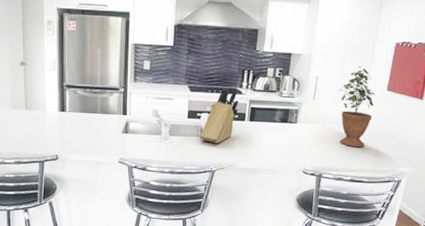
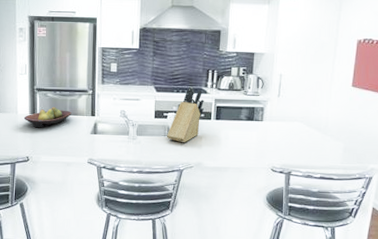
fruit bowl: none [52,104,102,126] -> present [23,106,72,128]
potted plant: present [339,66,375,148] -> none [303,64,340,144]

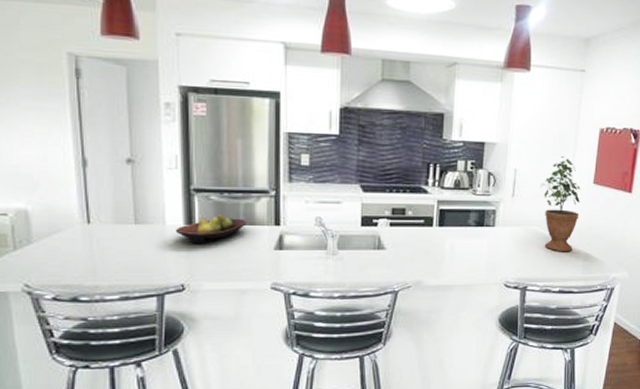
knife block: present [167,86,205,142] -> none [377,184,425,256]
potted plant: none [303,64,340,144] -> present [541,156,580,252]

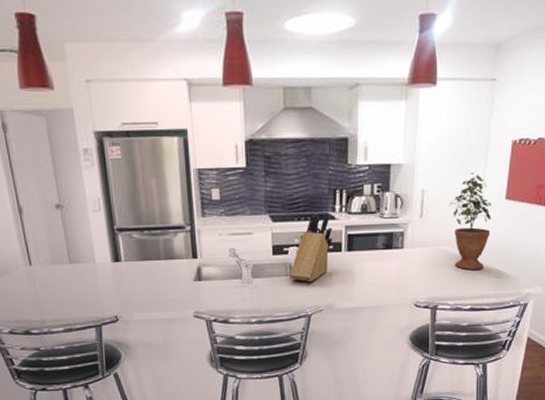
fruit bowl: present [175,213,247,244] -> none [104,250,167,279]
knife block: none [377,184,425,256] -> present [289,212,333,282]

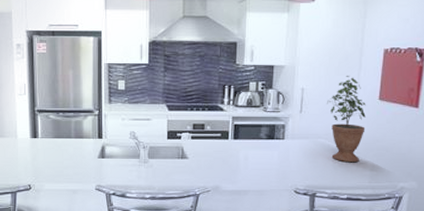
knife block: present [289,212,333,282] -> none [181,103,222,165]

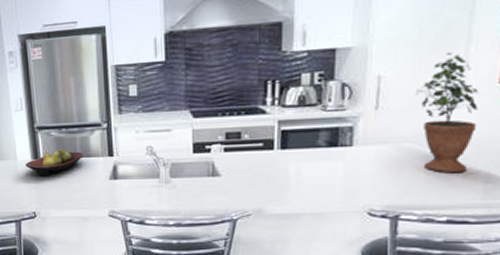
fruit bowl: none [24,129,77,153] -> present [25,148,83,176]

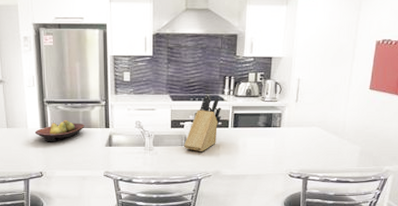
knife block: none [212,106,264,183] -> present [184,94,222,151]
potted plant: present [416,53,478,173] -> none [321,67,357,148]

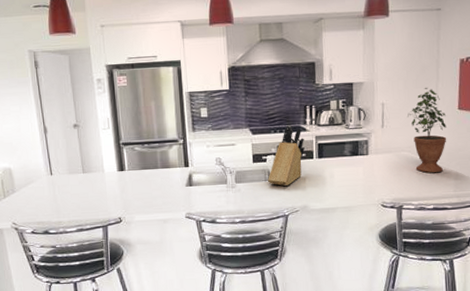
fruit bowl: present [34,119,85,142] -> none [111,161,163,186]
potted plant: none [321,67,357,148] -> present [407,88,447,173]

